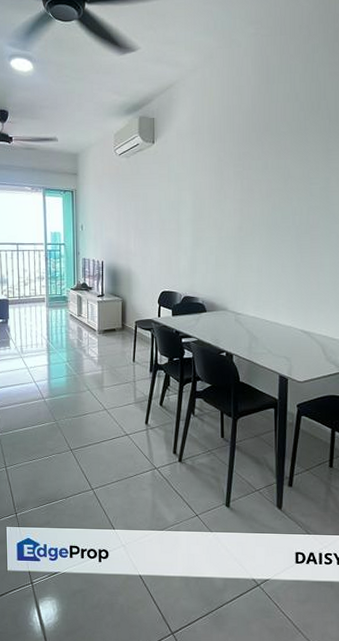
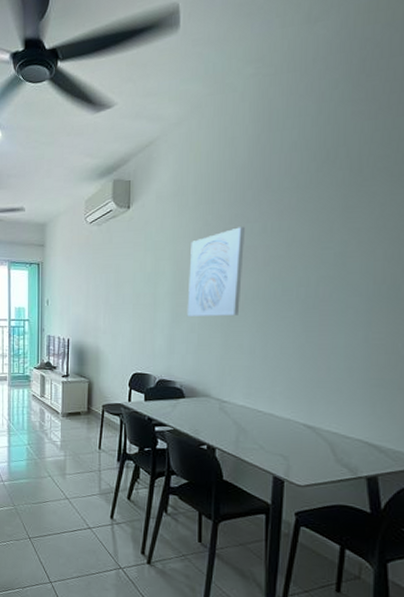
wall art: none [206,163,251,240] -> present [187,226,245,316]

